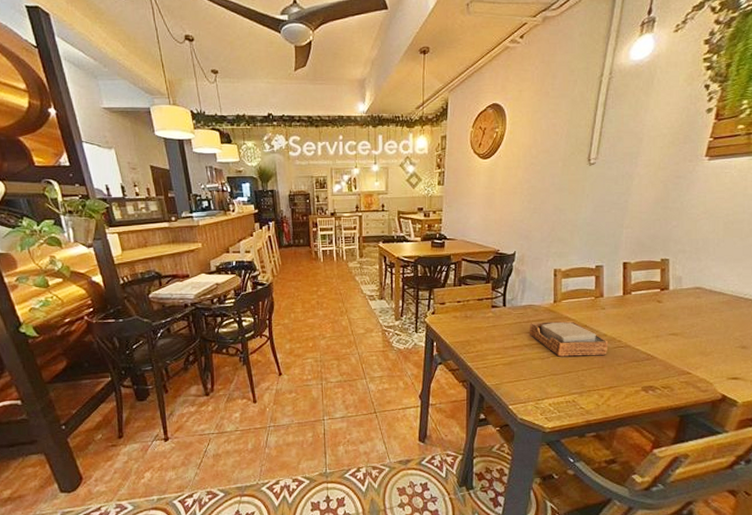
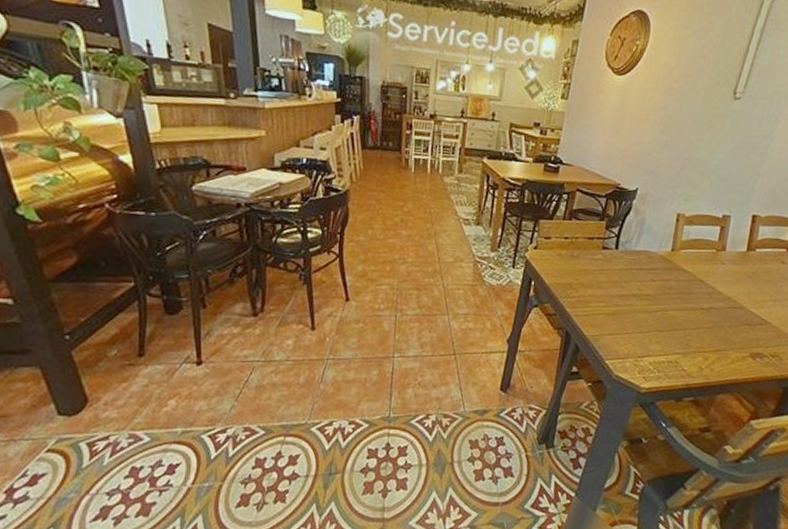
napkin holder: present [529,321,609,357] -> none [639,270,723,316]

